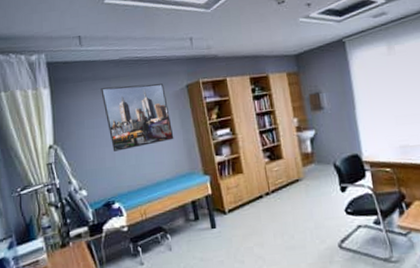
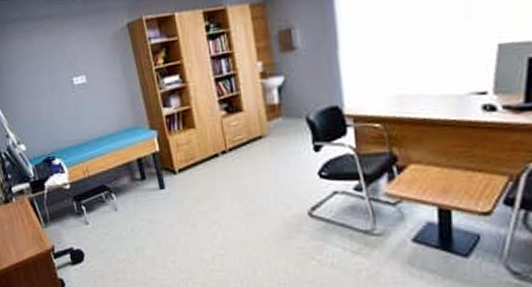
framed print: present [101,83,174,151] -> none [31,22,115,103]

